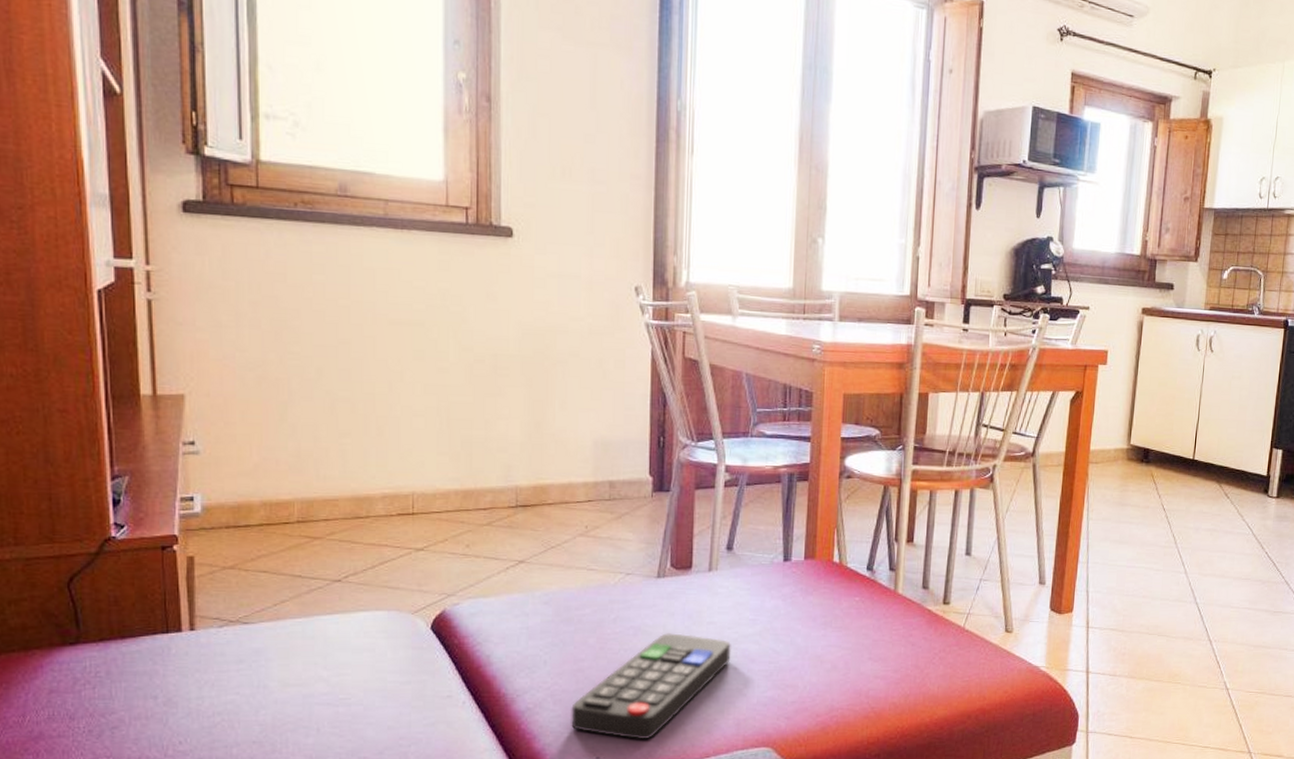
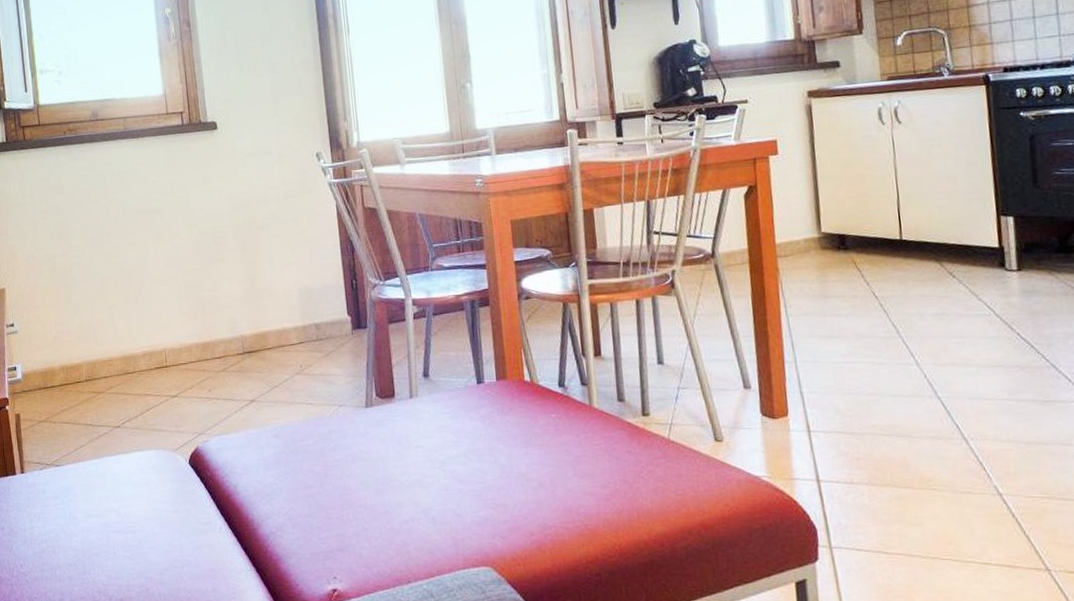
remote control: present [571,633,731,739] -> none [307,458,441,560]

